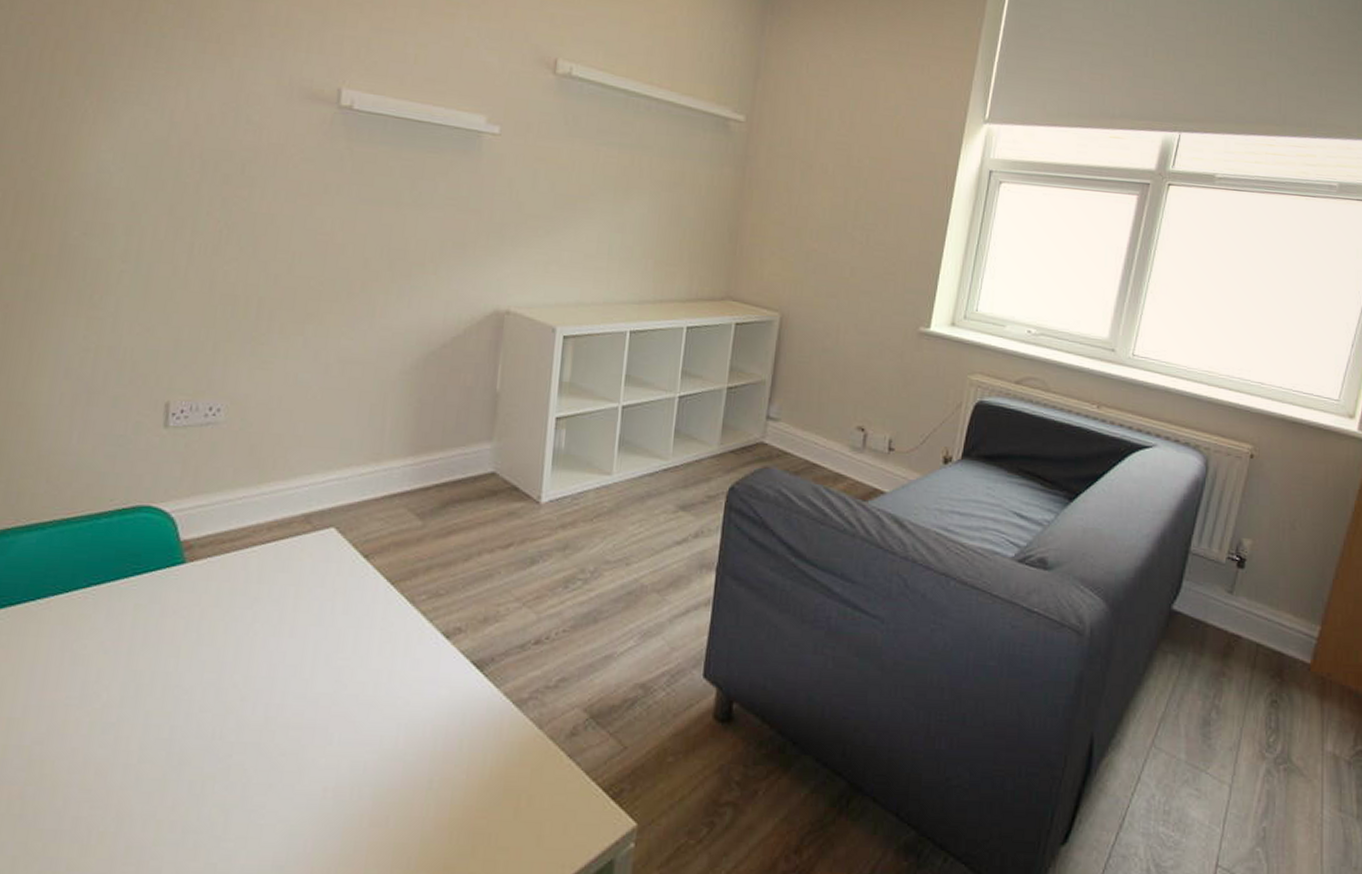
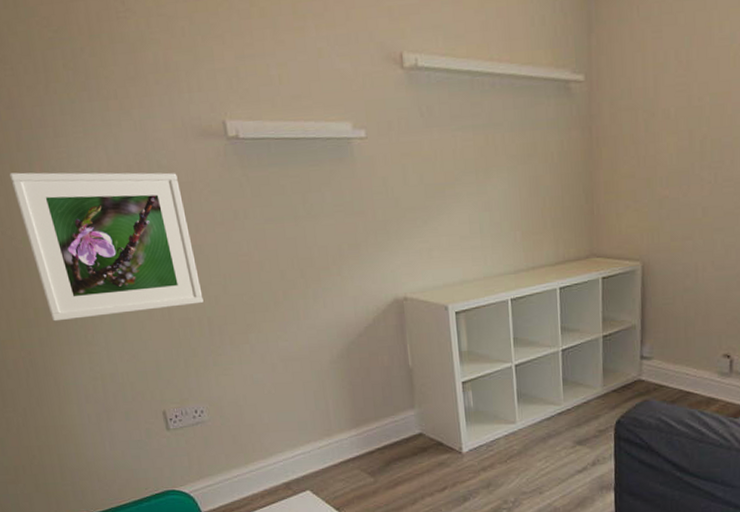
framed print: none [51,96,267,281] -> present [9,172,204,322]

